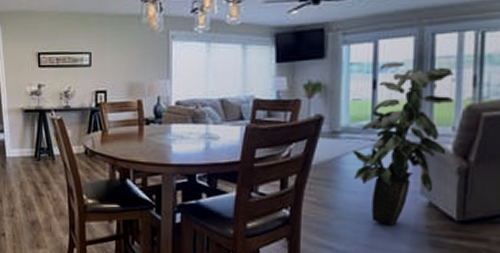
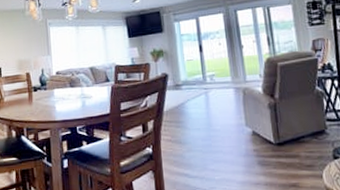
indoor plant: present [352,61,454,226] -> none [192,31,259,152]

